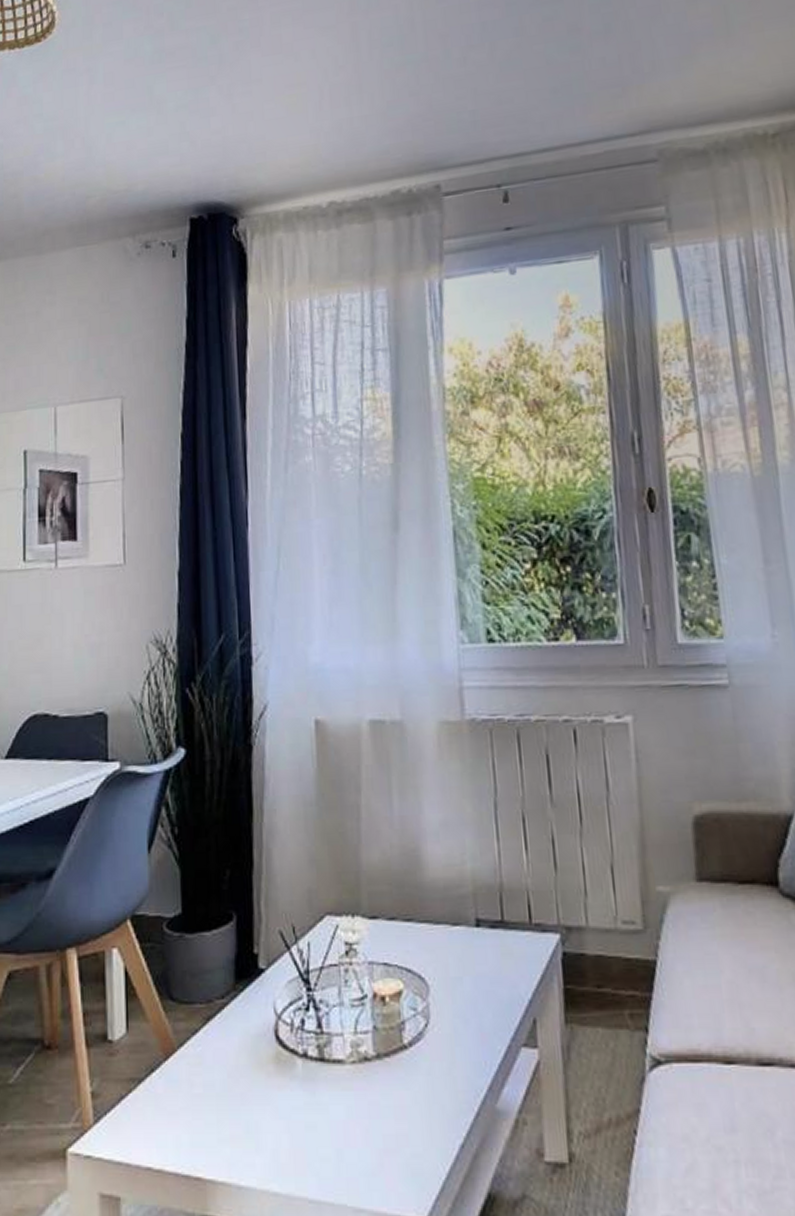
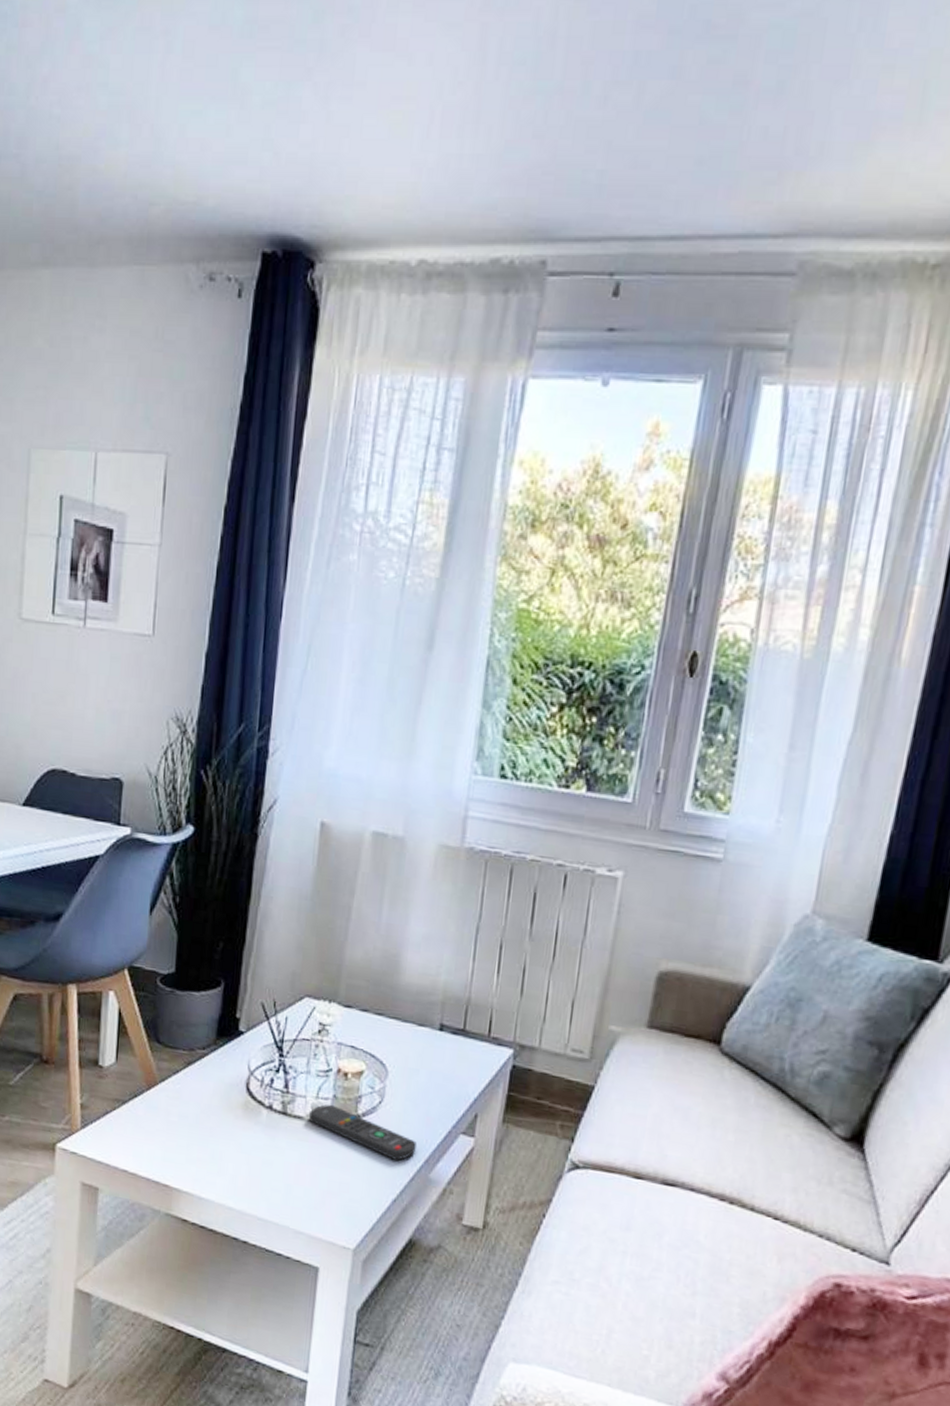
remote control: none [350,1038,476,1094] -> present [309,1104,417,1161]

